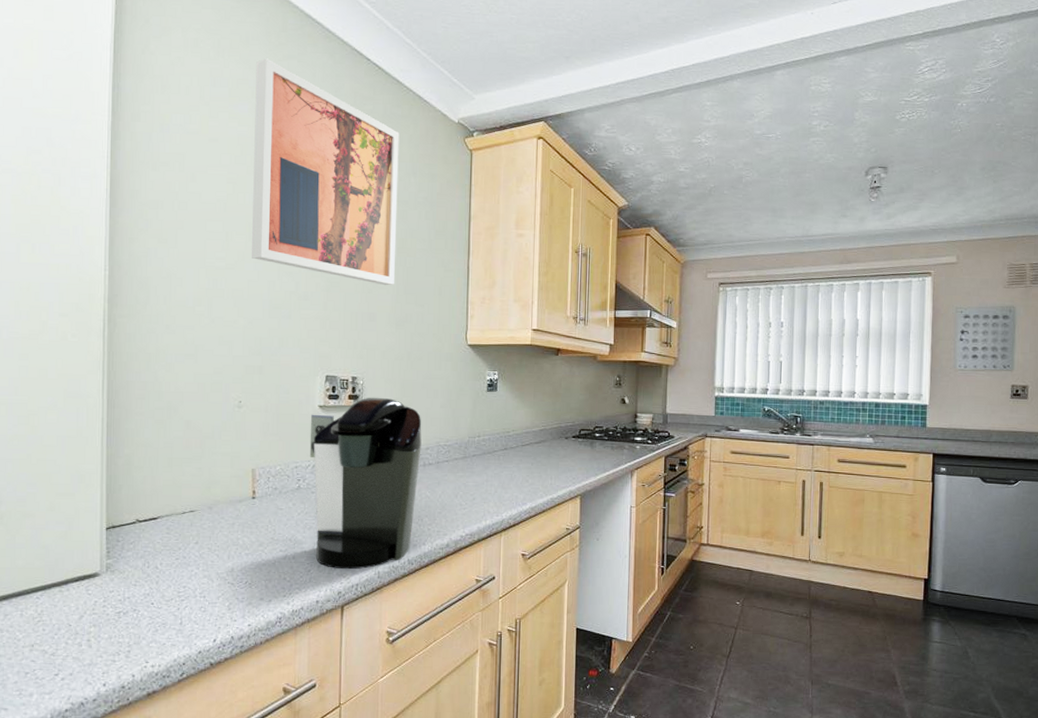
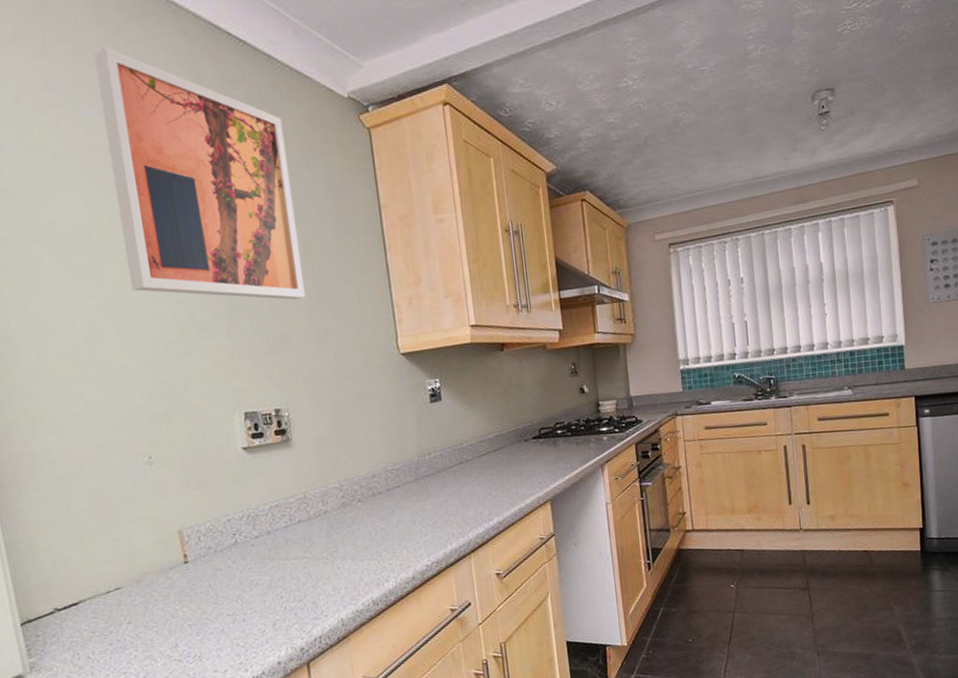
coffee maker: present [309,397,422,570] -> none [234,427,373,624]

